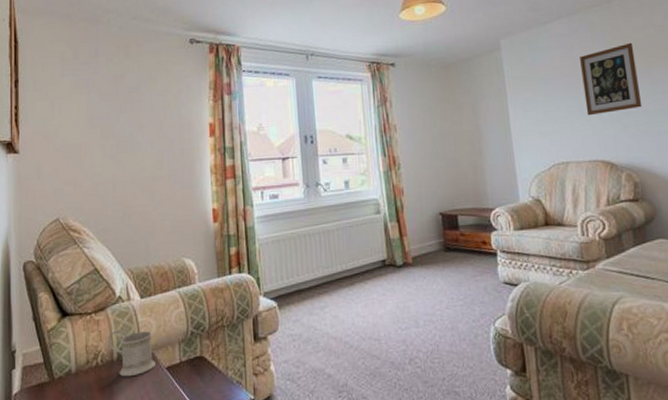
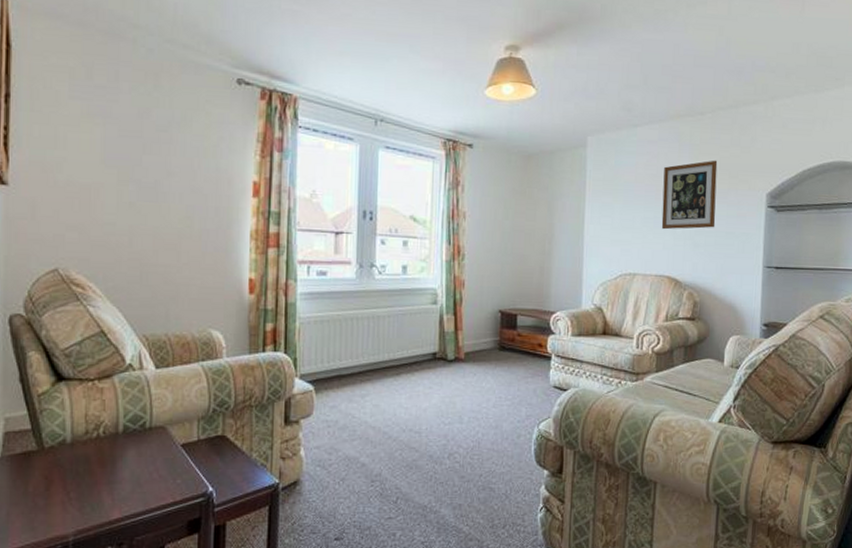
mug: present [108,329,156,377] -> none [113,400,169,452]

